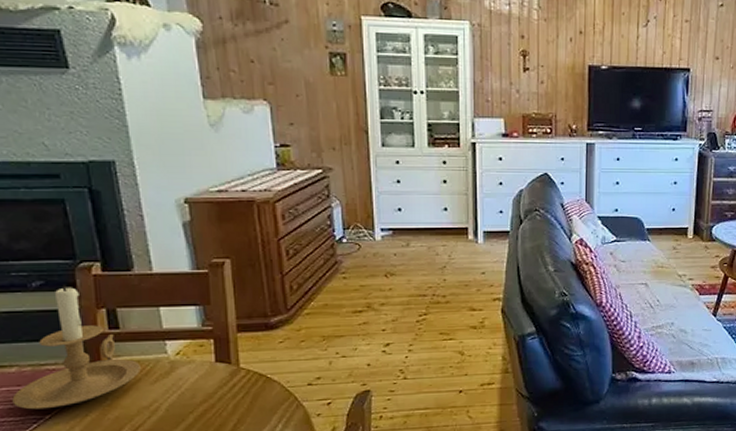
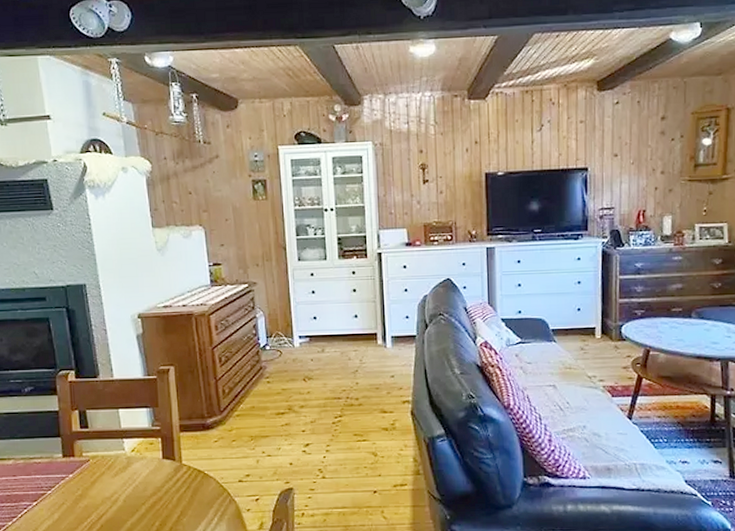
candle holder: present [12,284,141,410] -> none [9,389,104,497]

